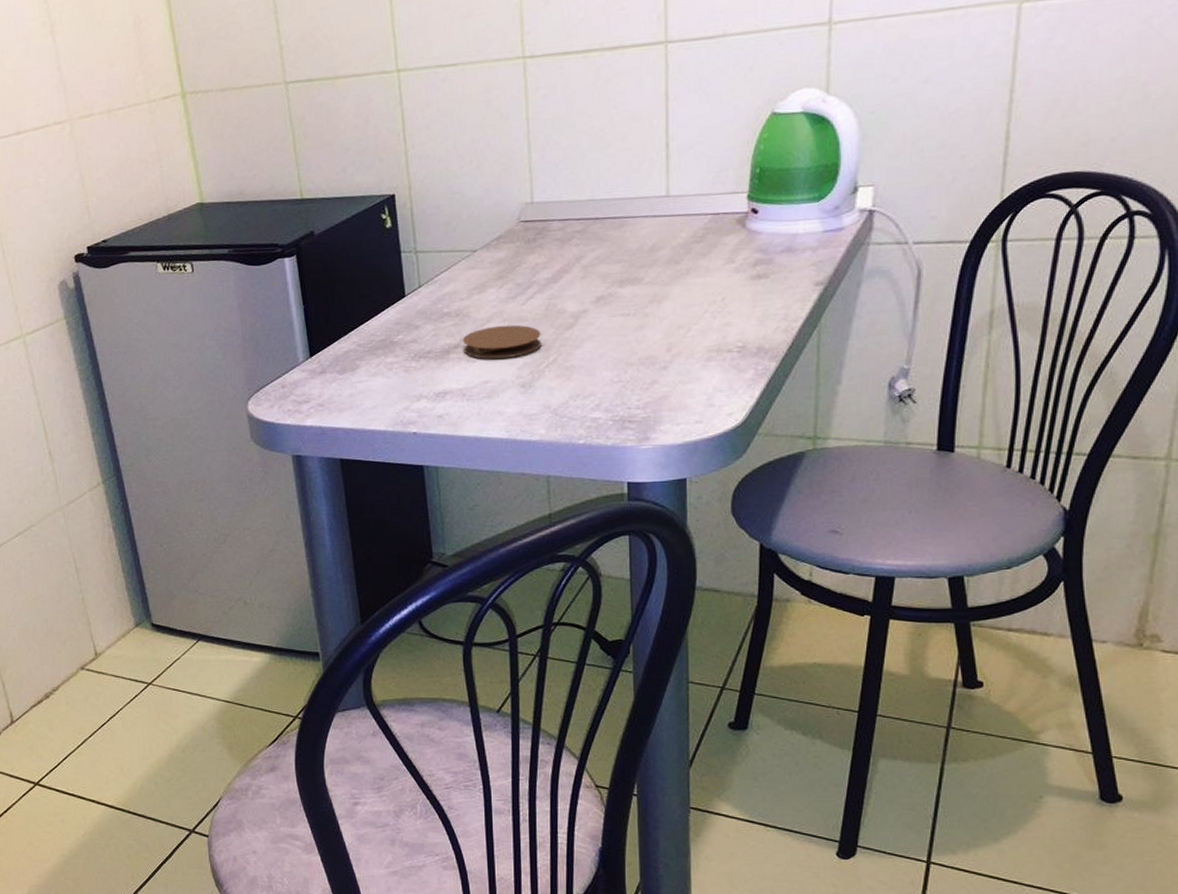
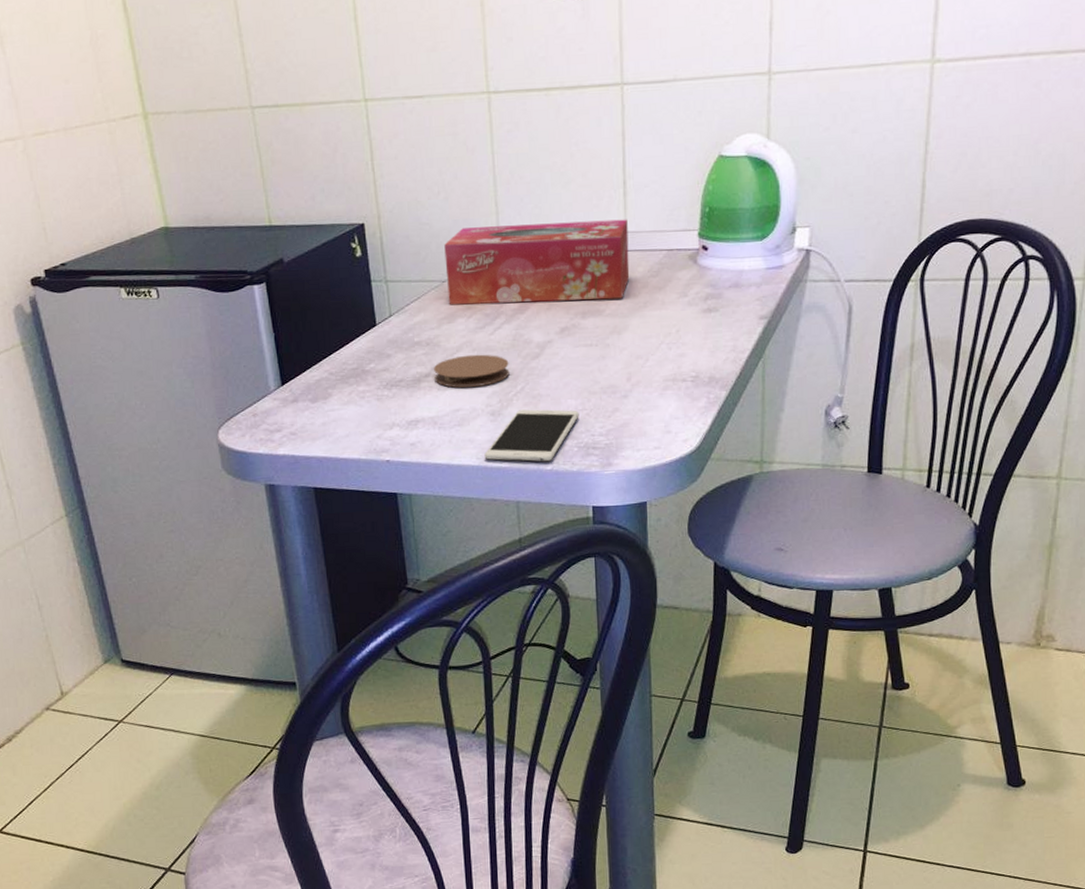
tissue box: none [476,183,672,275] -> present [444,219,630,305]
smartphone: none [514,381,615,436] -> present [484,409,579,462]

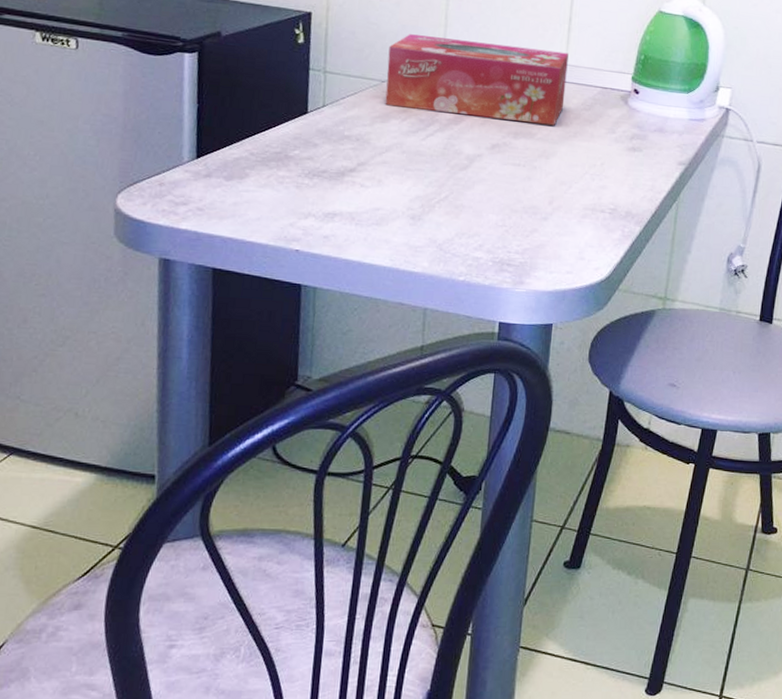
coaster: present [433,354,510,388] -> none [359,156,437,189]
smartphone: present [484,409,579,462] -> none [398,217,499,273]

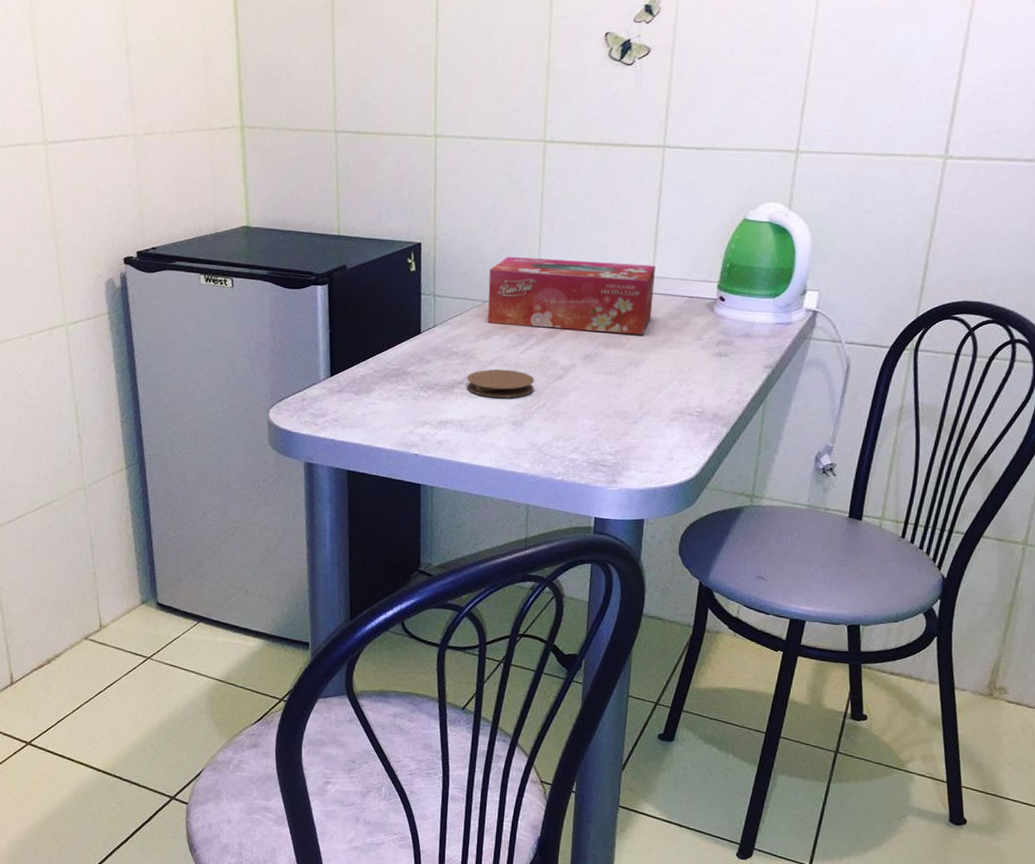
coaster: none [359,156,437,189] -> present [466,369,535,398]

